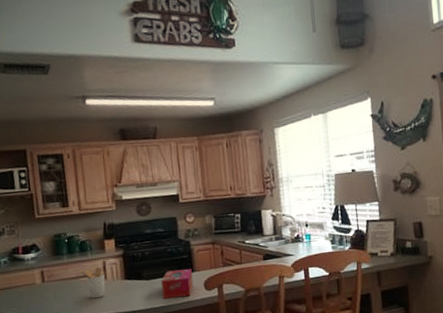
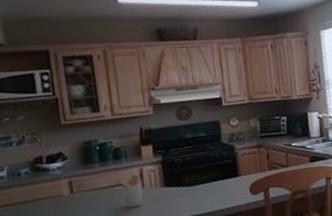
tissue box: present [161,269,194,299] -> none [203,173,239,205]

